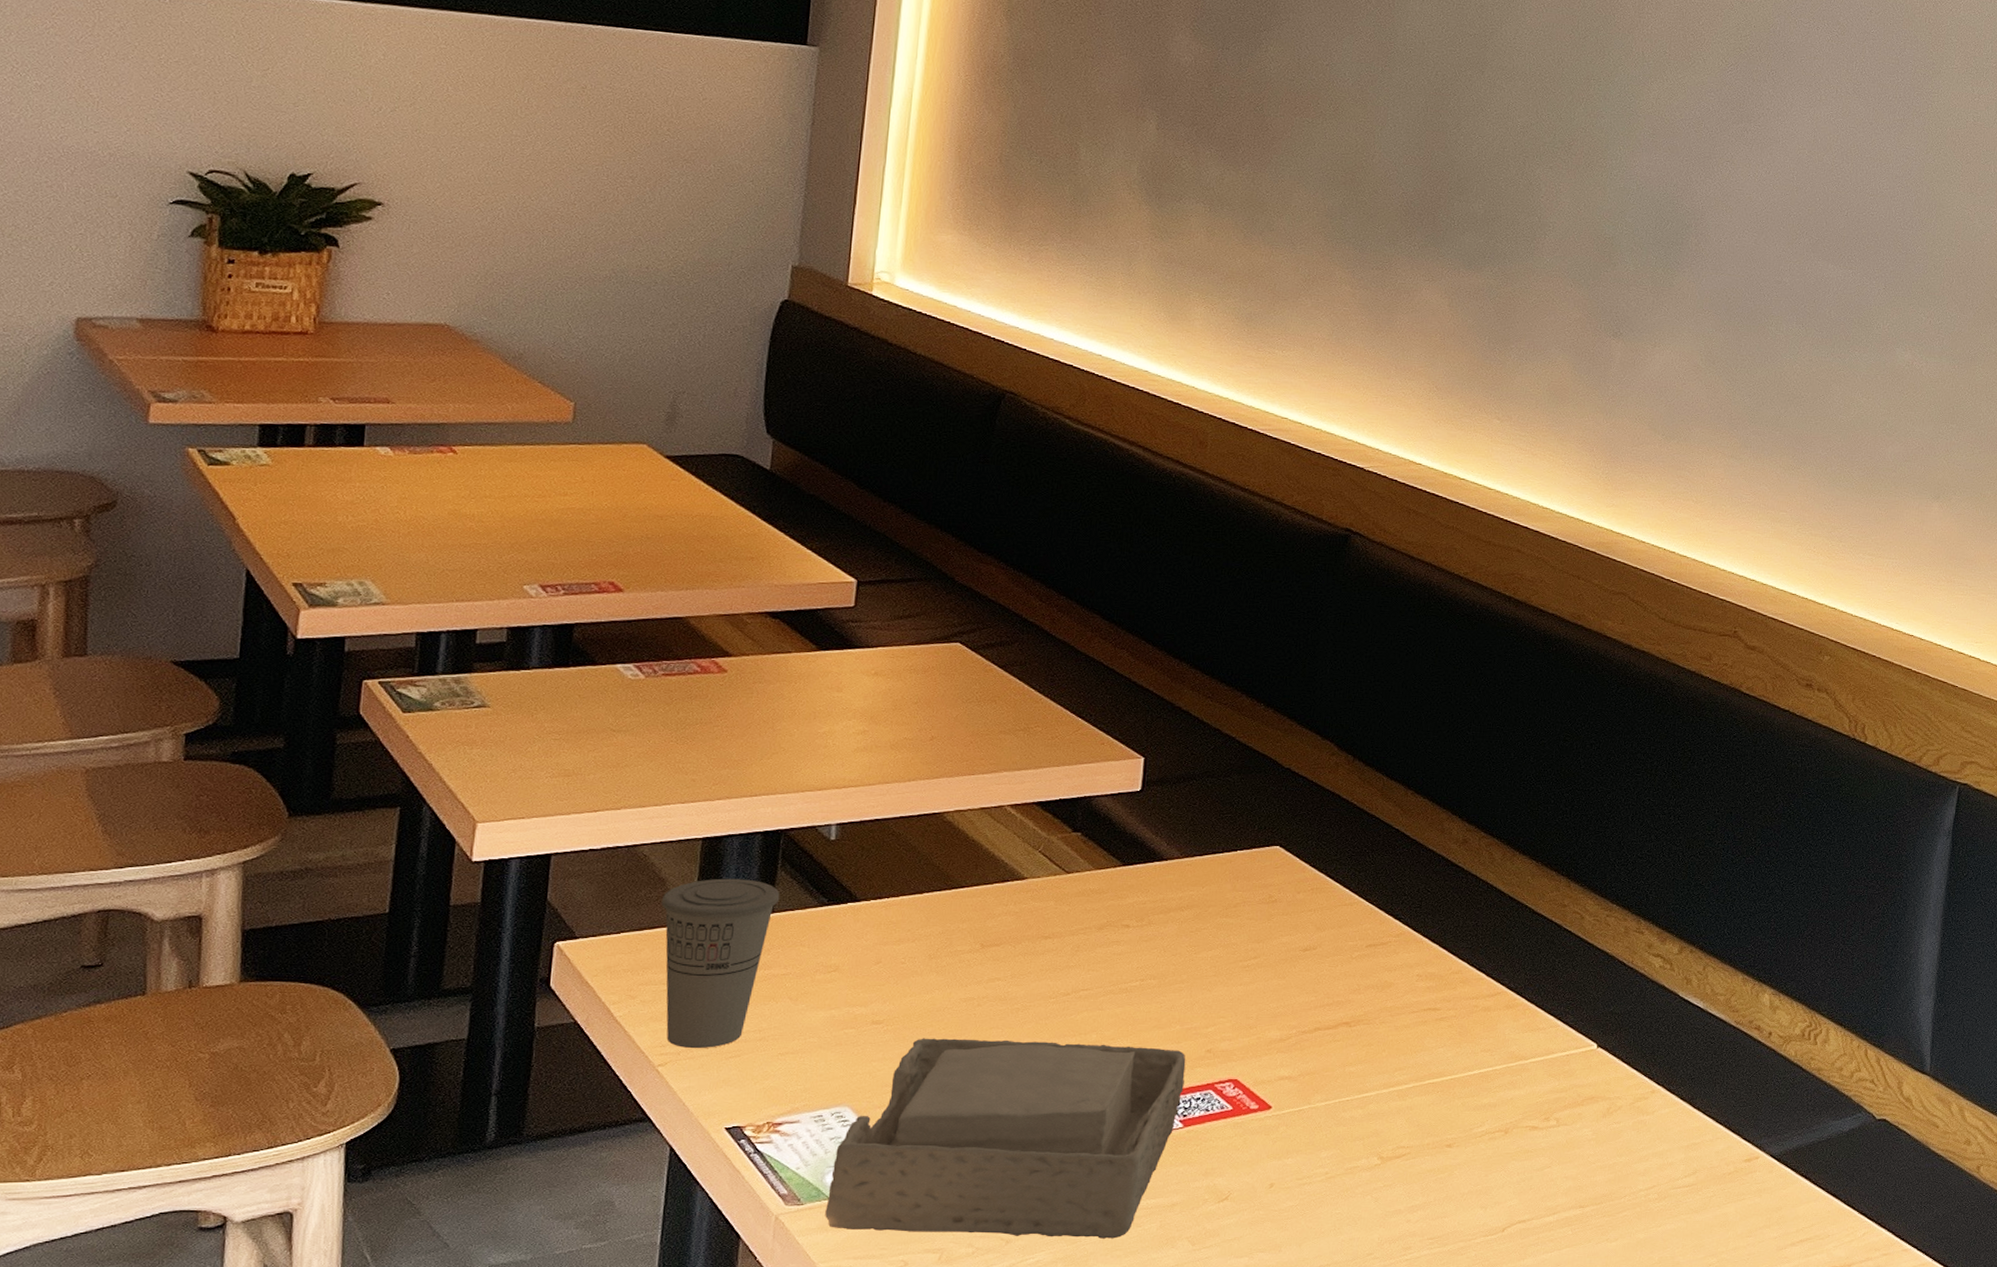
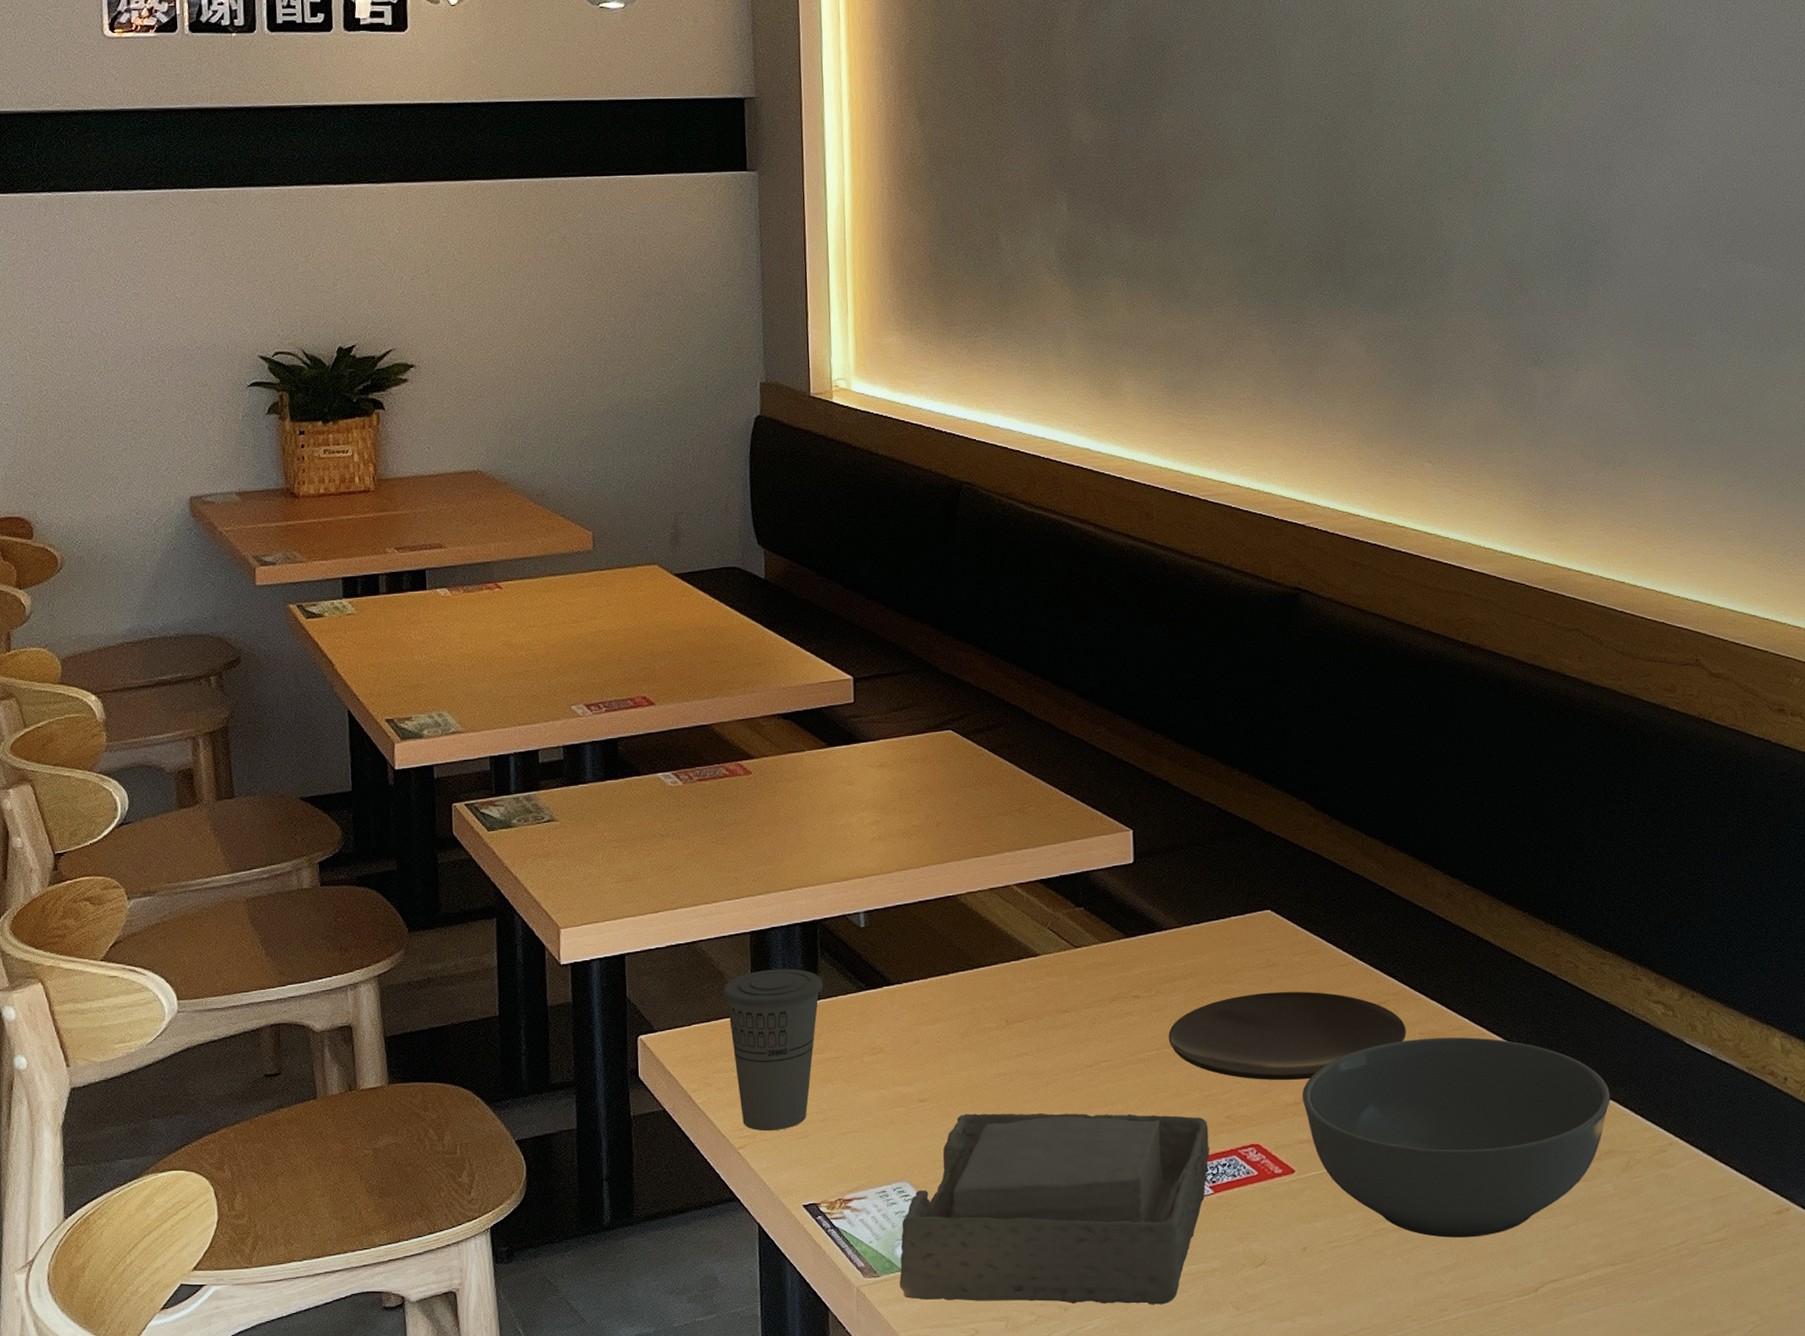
plate: none [1155,928,1405,1016] -> present [1168,992,1406,1080]
bowl: none [1288,980,1600,1178] -> present [1302,1037,1610,1238]

